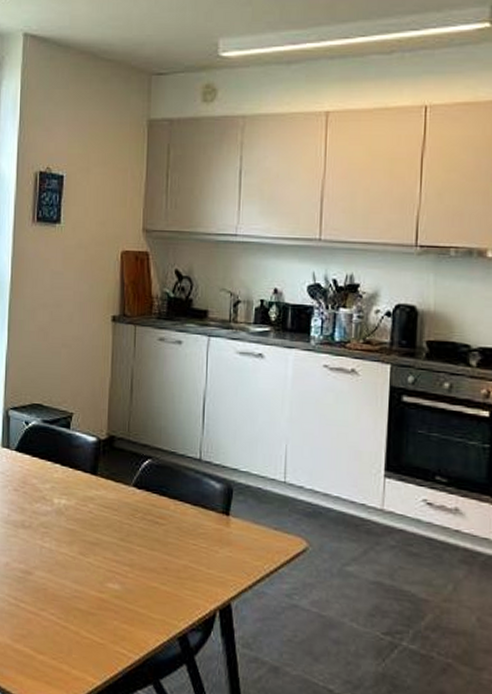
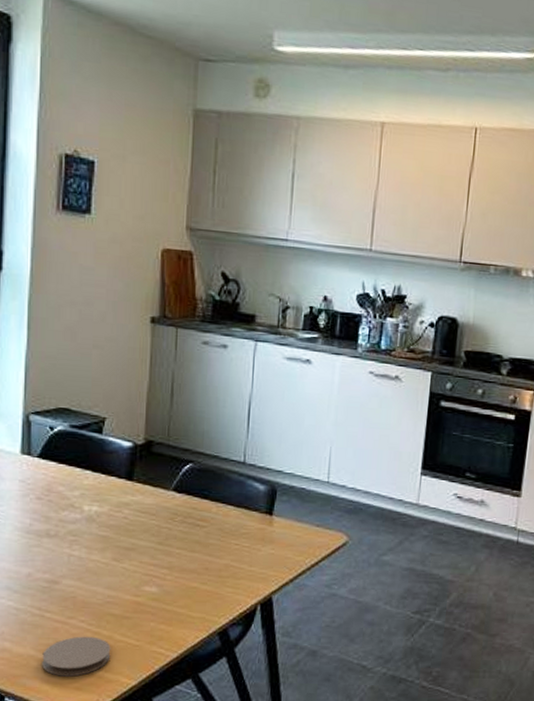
coaster: none [17,629,78,670] -> present [42,636,111,677]

